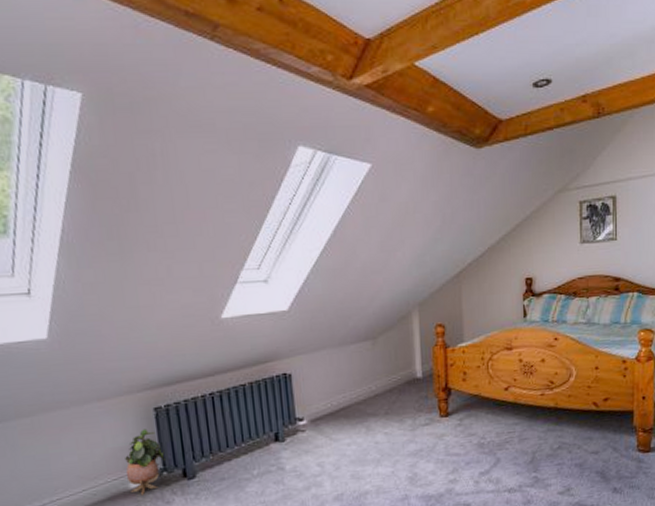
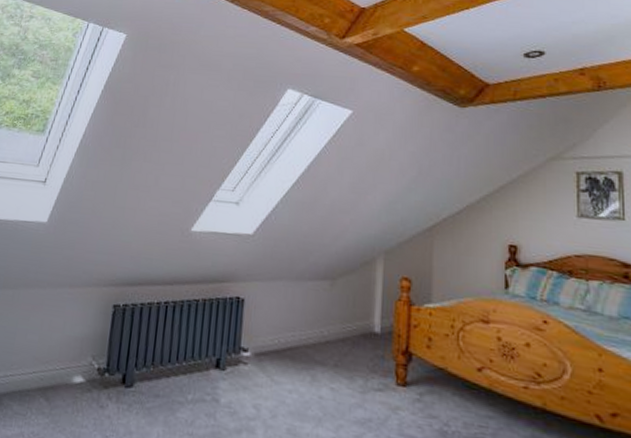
potted plant: present [125,428,165,496] -> none [72,323,112,392]

